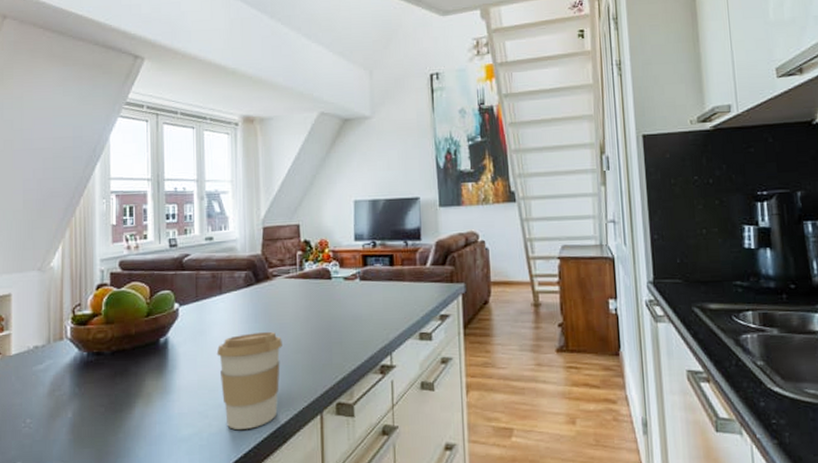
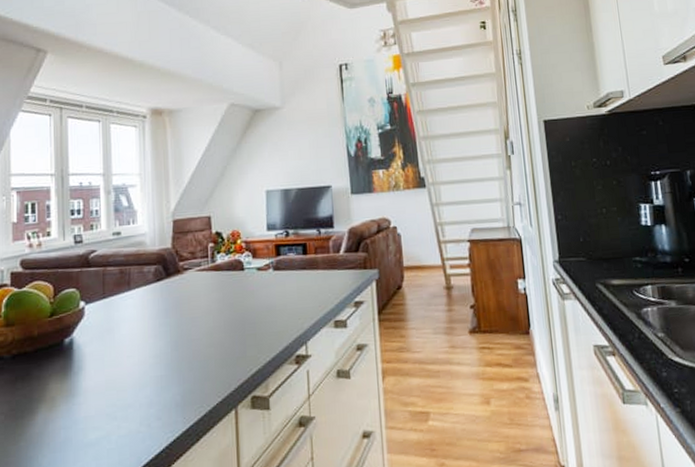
coffee cup: present [216,331,282,429] -> none [125,326,195,430]

